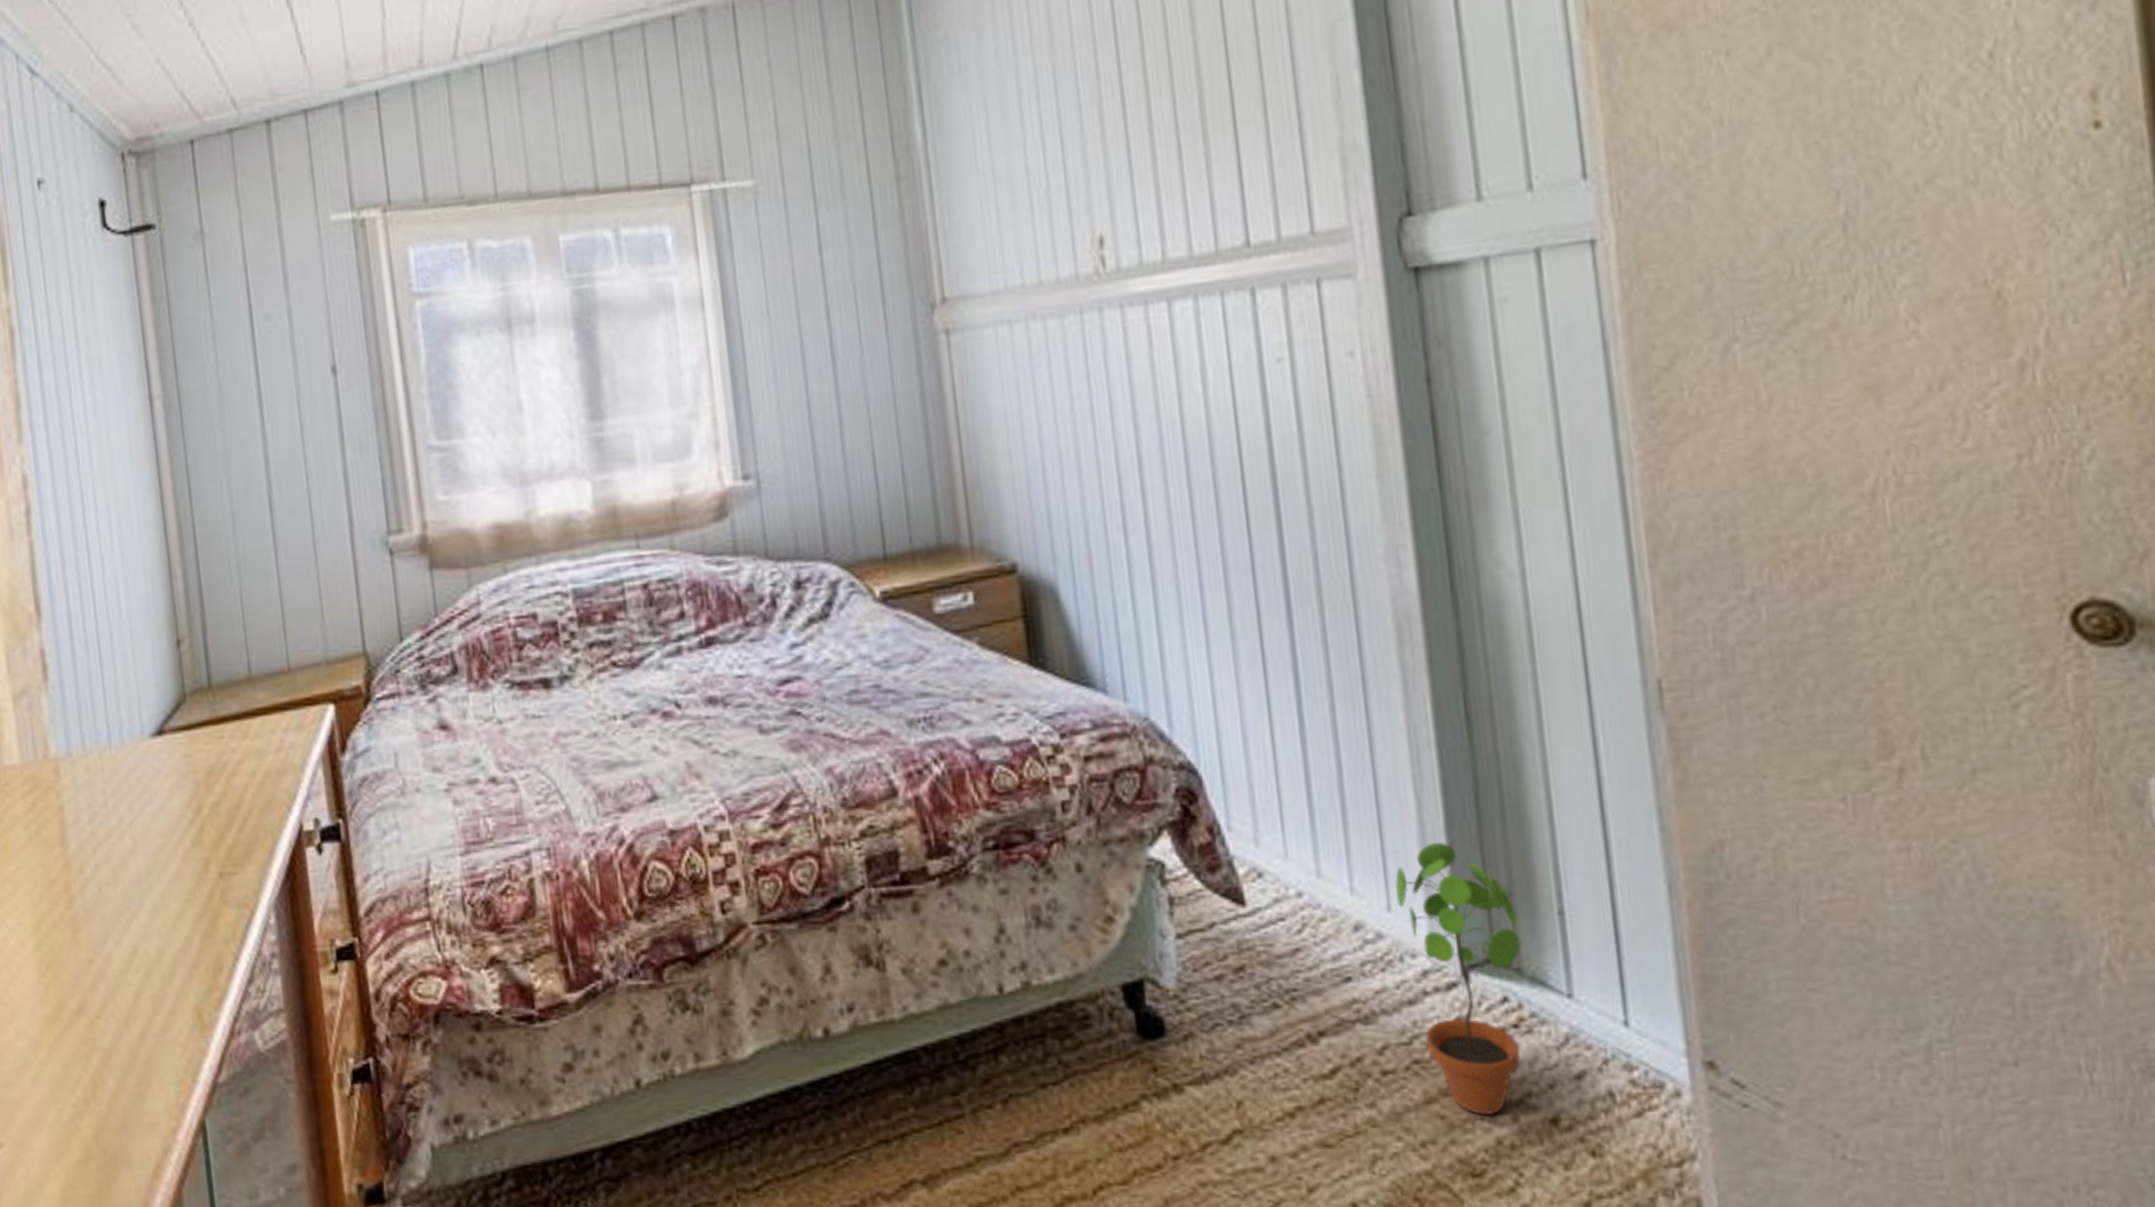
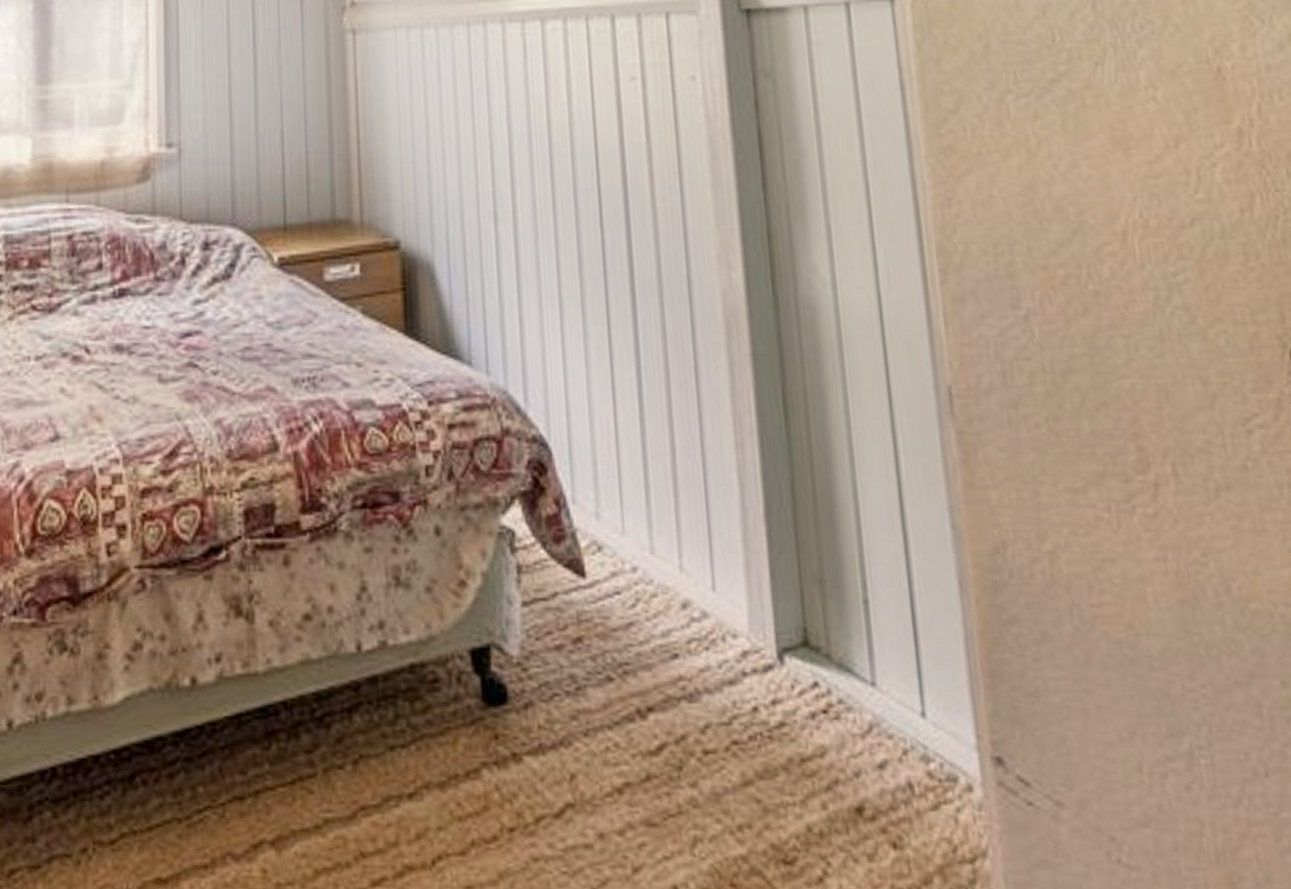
potted plant: present [1395,842,1521,1116] -> none [719,527,830,802]

